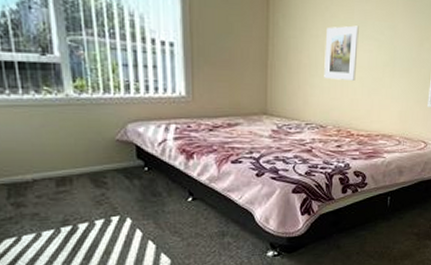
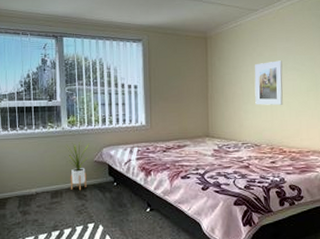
house plant: none [73,113,108,177] -> present [66,141,89,191]

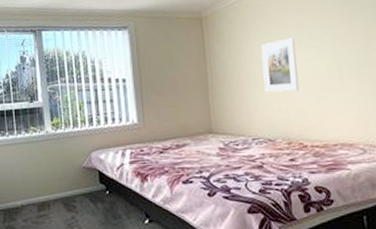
house plant: present [66,141,89,191] -> none [51,145,76,202]

